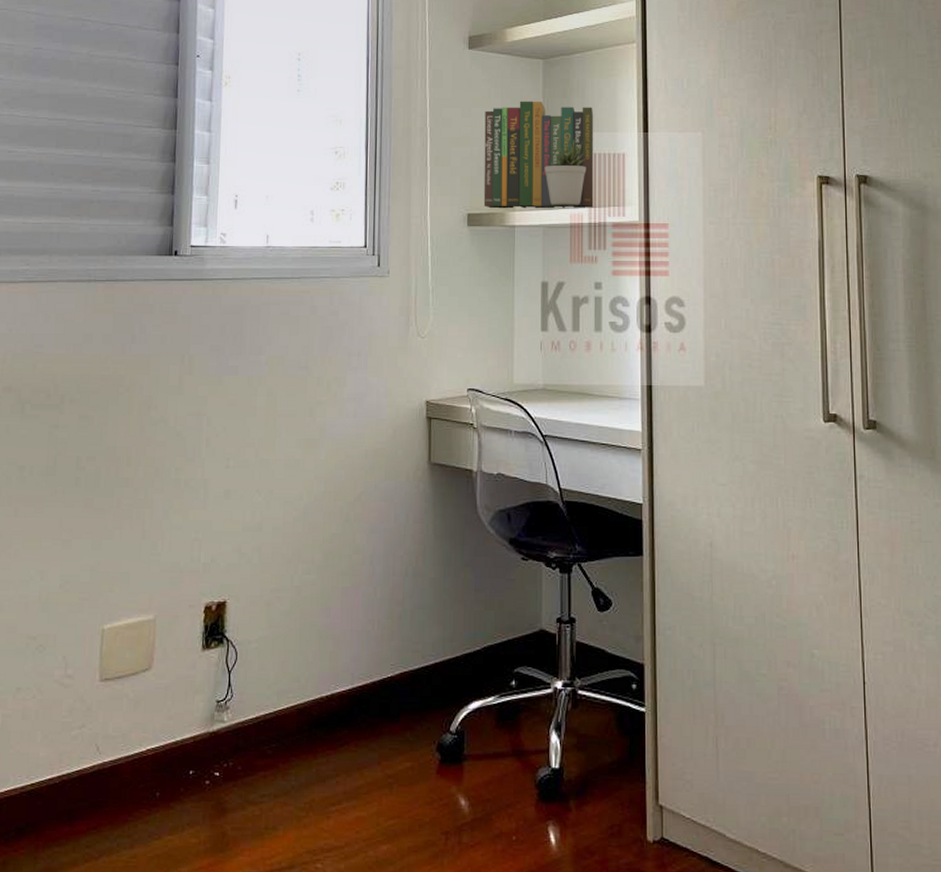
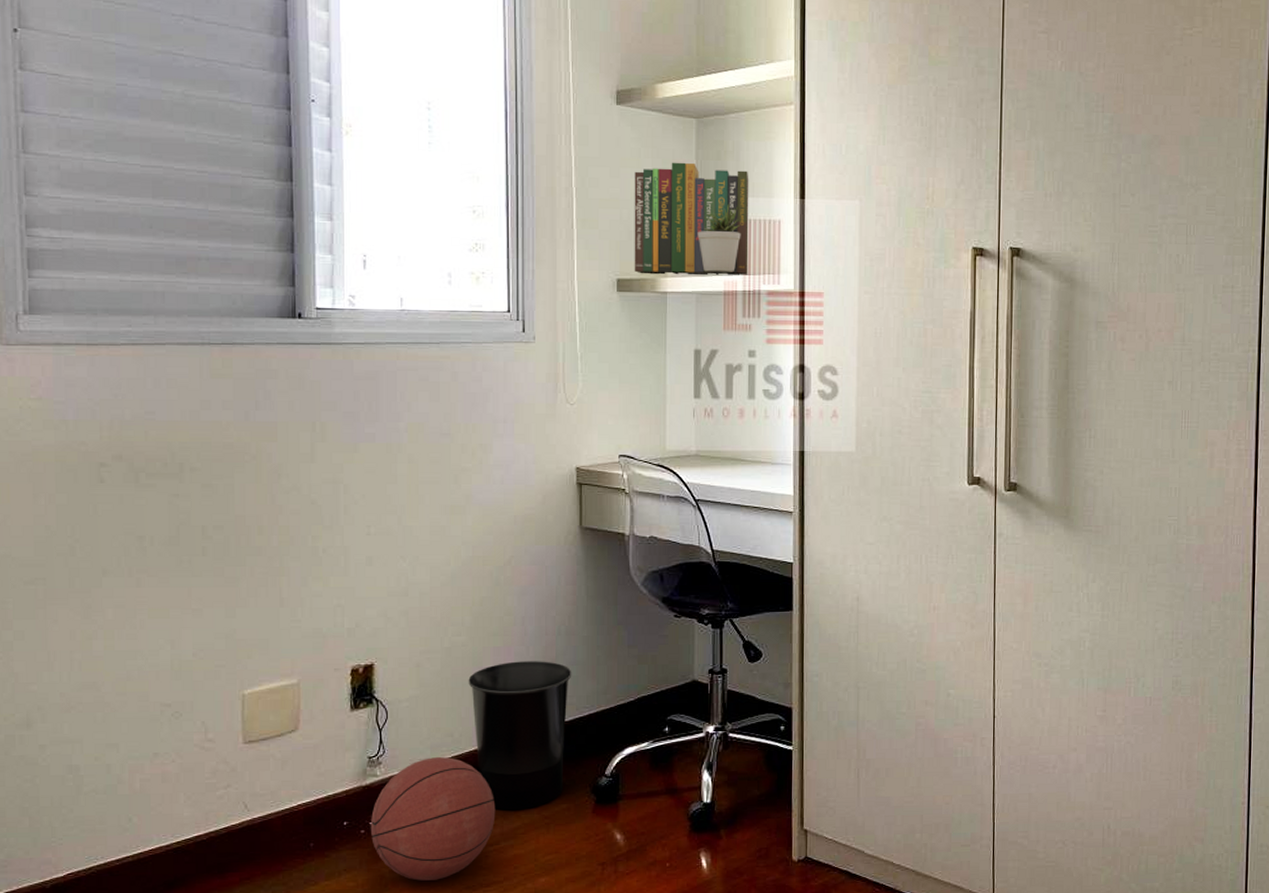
basketball: none [215,703,339,841] -> present [370,756,496,881]
waste bin: none [316,603,419,767] -> present [468,661,572,810]

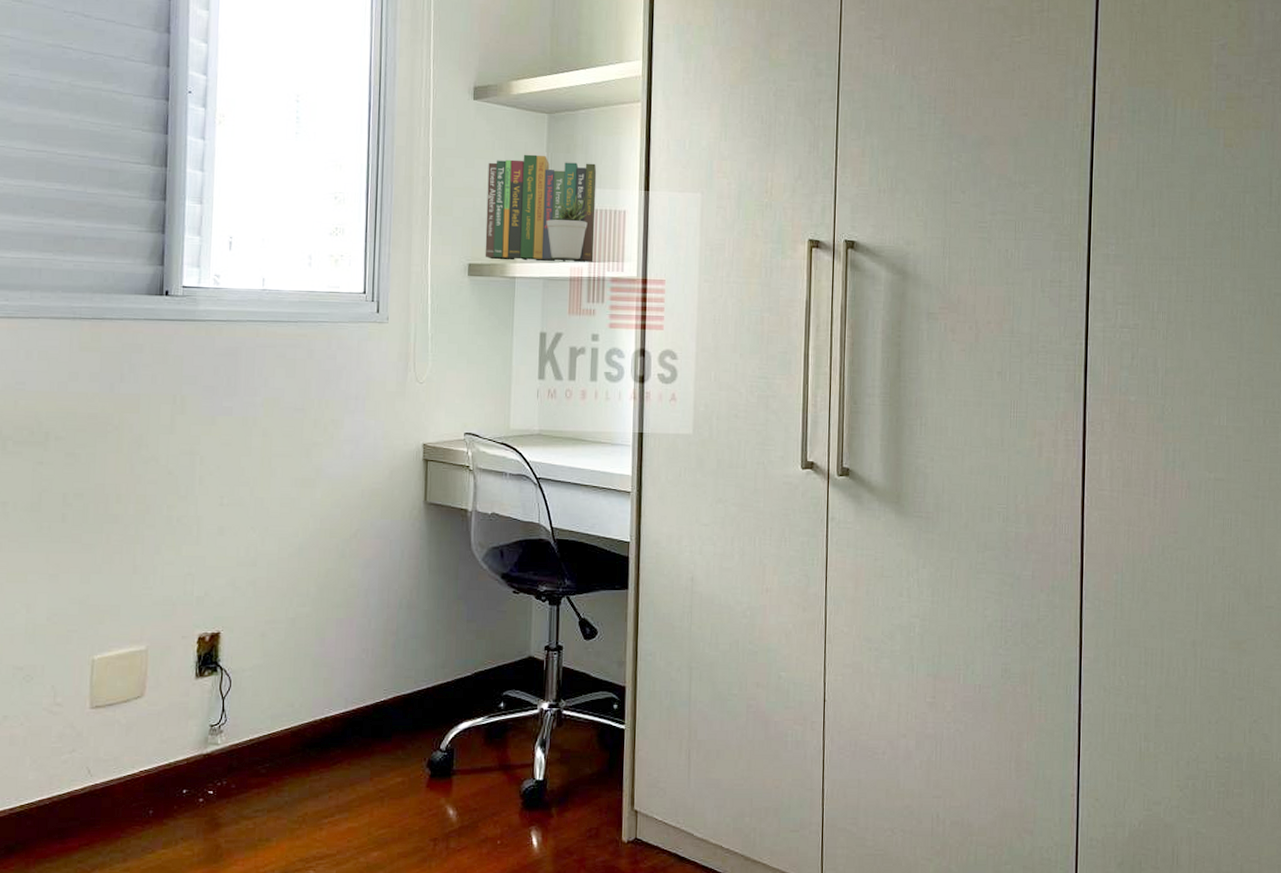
basketball: present [370,756,496,881] -> none [208,726,332,852]
waste bin: present [468,661,572,810] -> none [310,633,412,783]

